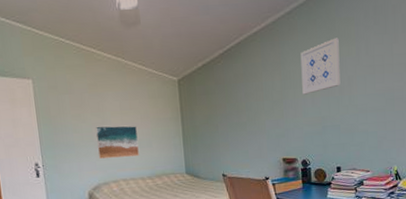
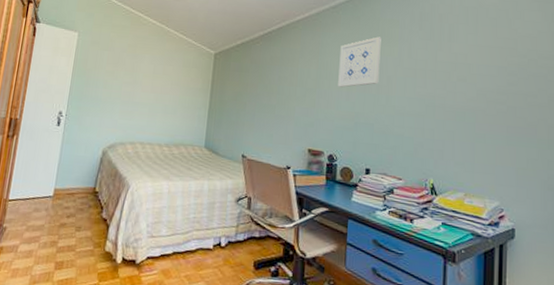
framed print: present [95,125,139,159] -> none [121,85,165,121]

